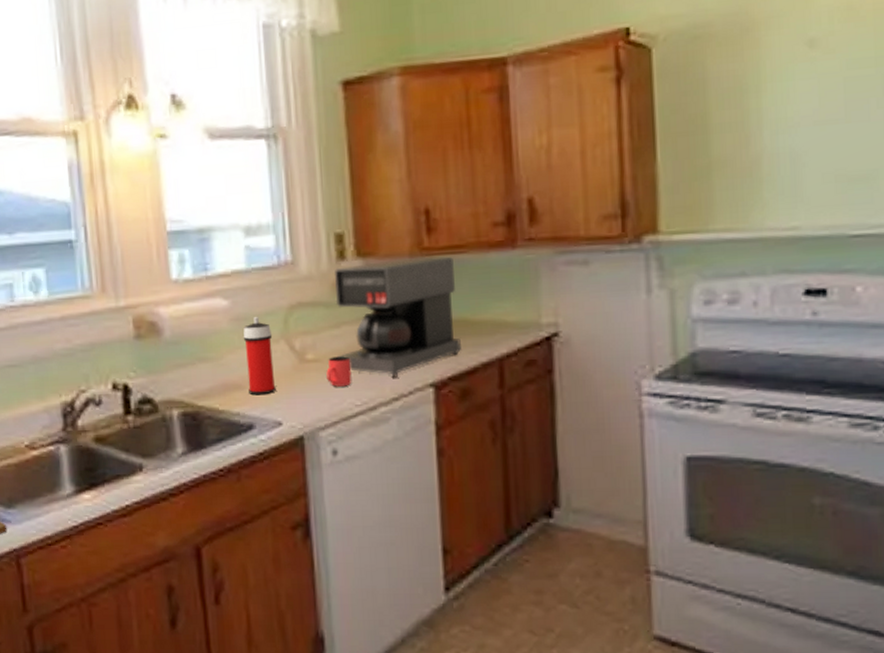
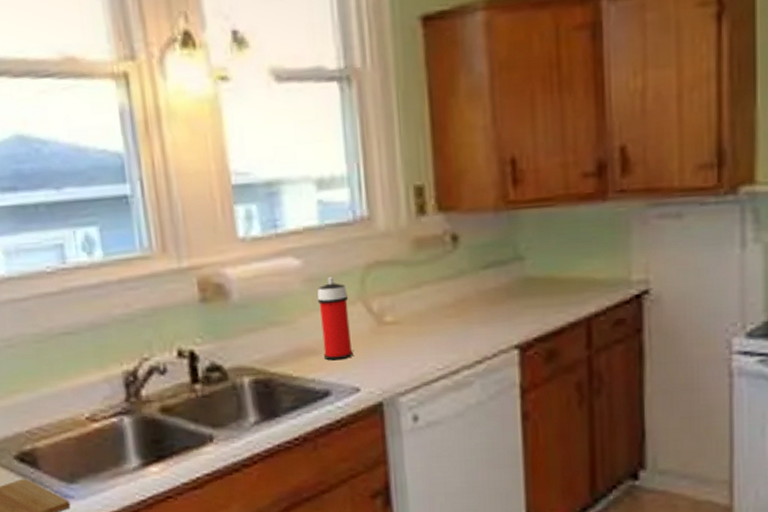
cup: present [326,356,352,387] -> none [406,317,434,350]
coffee maker: present [335,256,461,377] -> none [414,210,548,339]

